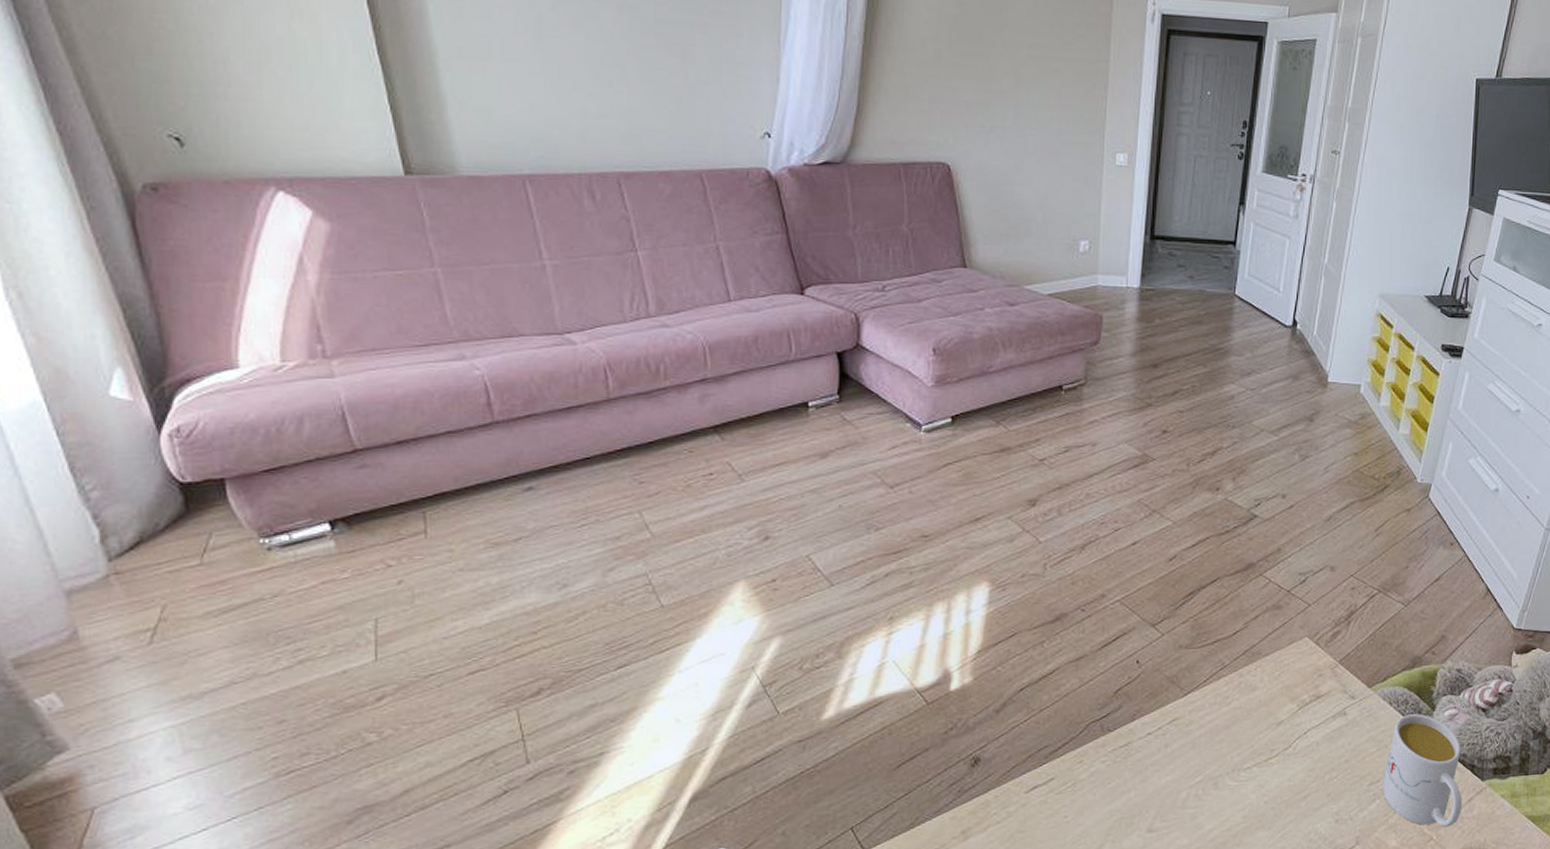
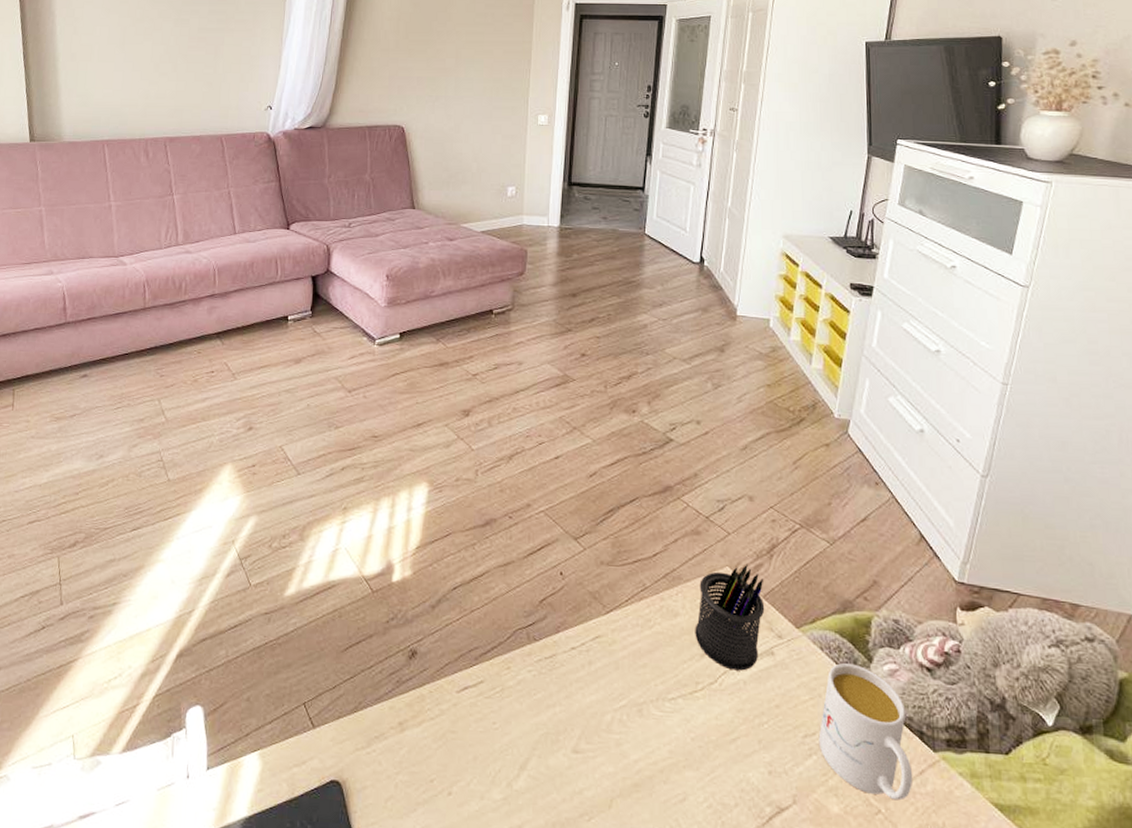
pen holder: none [1272,632,1341,734] -> present [695,563,765,671]

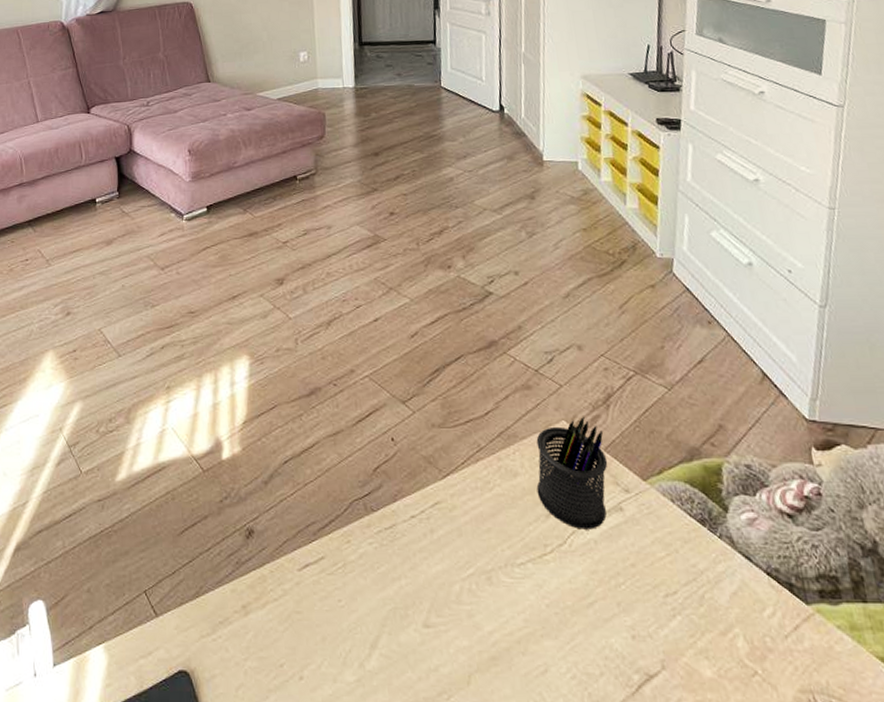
mug: present [818,663,912,801] -> none [680,515,788,660]

